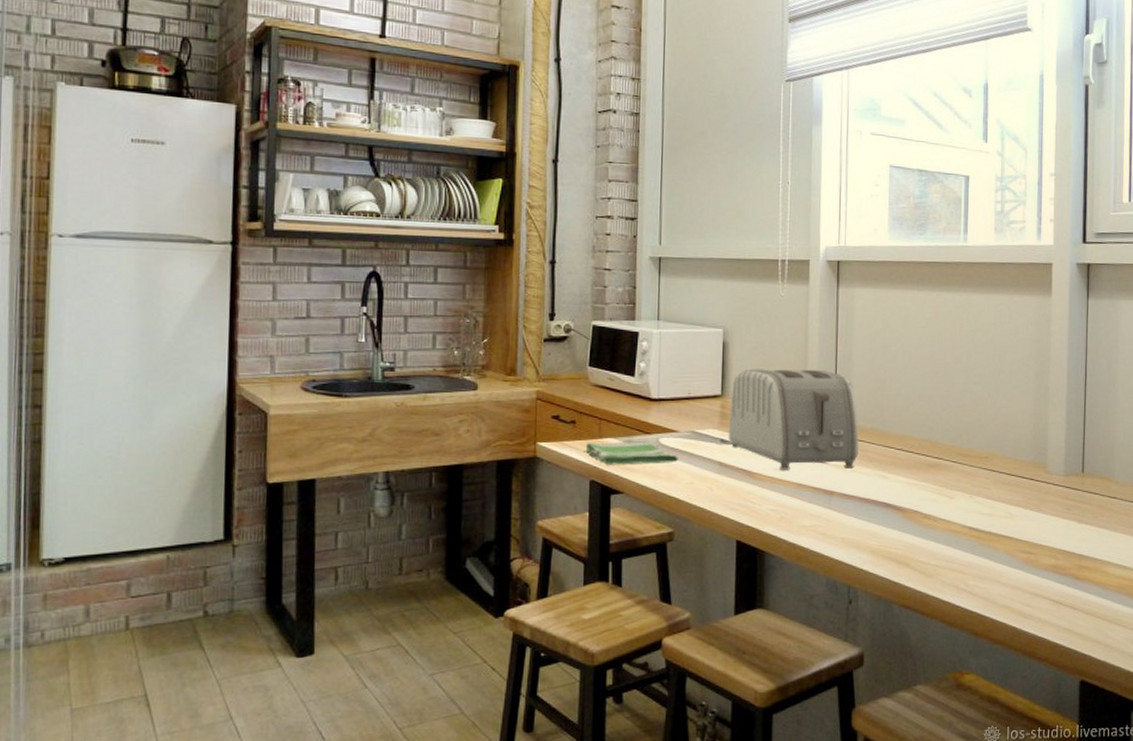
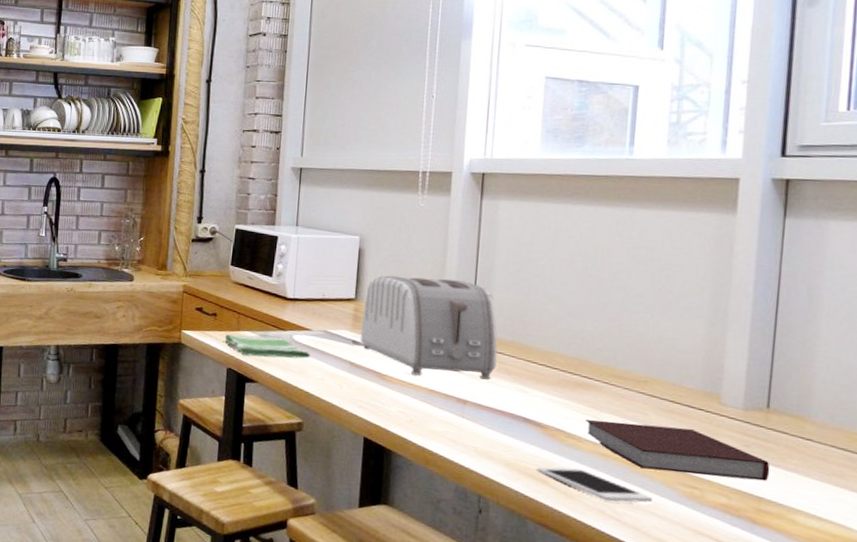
cell phone: none [899,547,998,576] -> present [537,466,653,503]
notebook: none [939,498,1087,541] -> present [586,420,770,481]

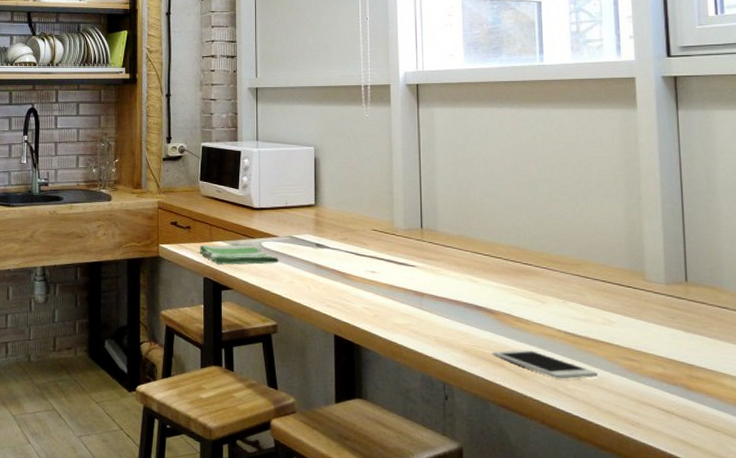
toaster: present [360,275,498,380] -> none [322,181,446,273]
notebook: present [586,420,770,481] -> none [531,303,696,349]

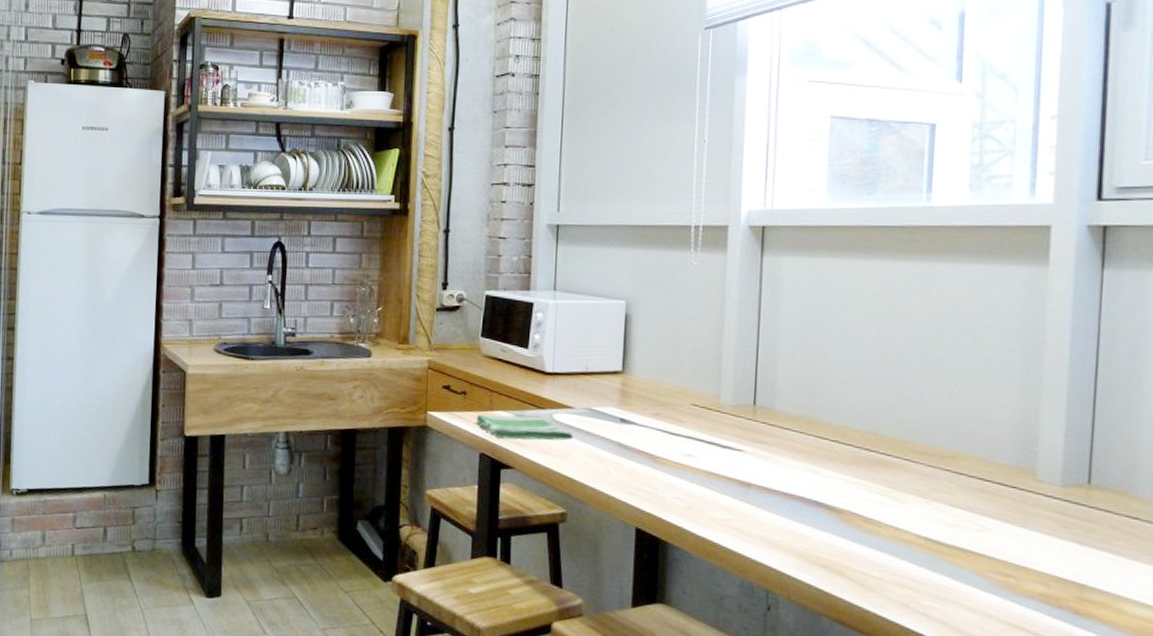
cell phone: present [493,349,599,380] -> none [831,556,963,594]

